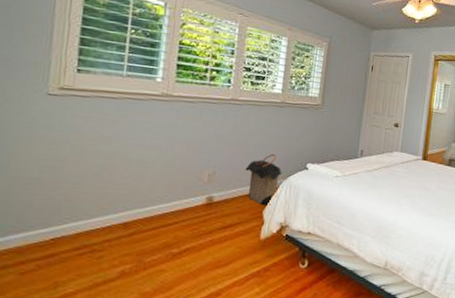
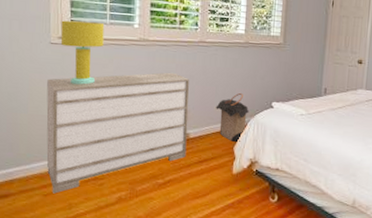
dresser: none [27,130,217,271] -> present [46,72,189,194]
table lamp: none [61,69,120,143] -> present [60,20,105,85]

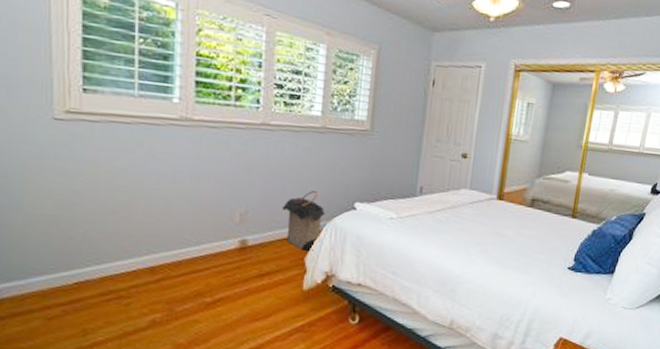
dresser: present [46,72,189,194] -> none [49,162,247,317]
table lamp: present [60,20,105,85] -> none [68,88,131,176]

